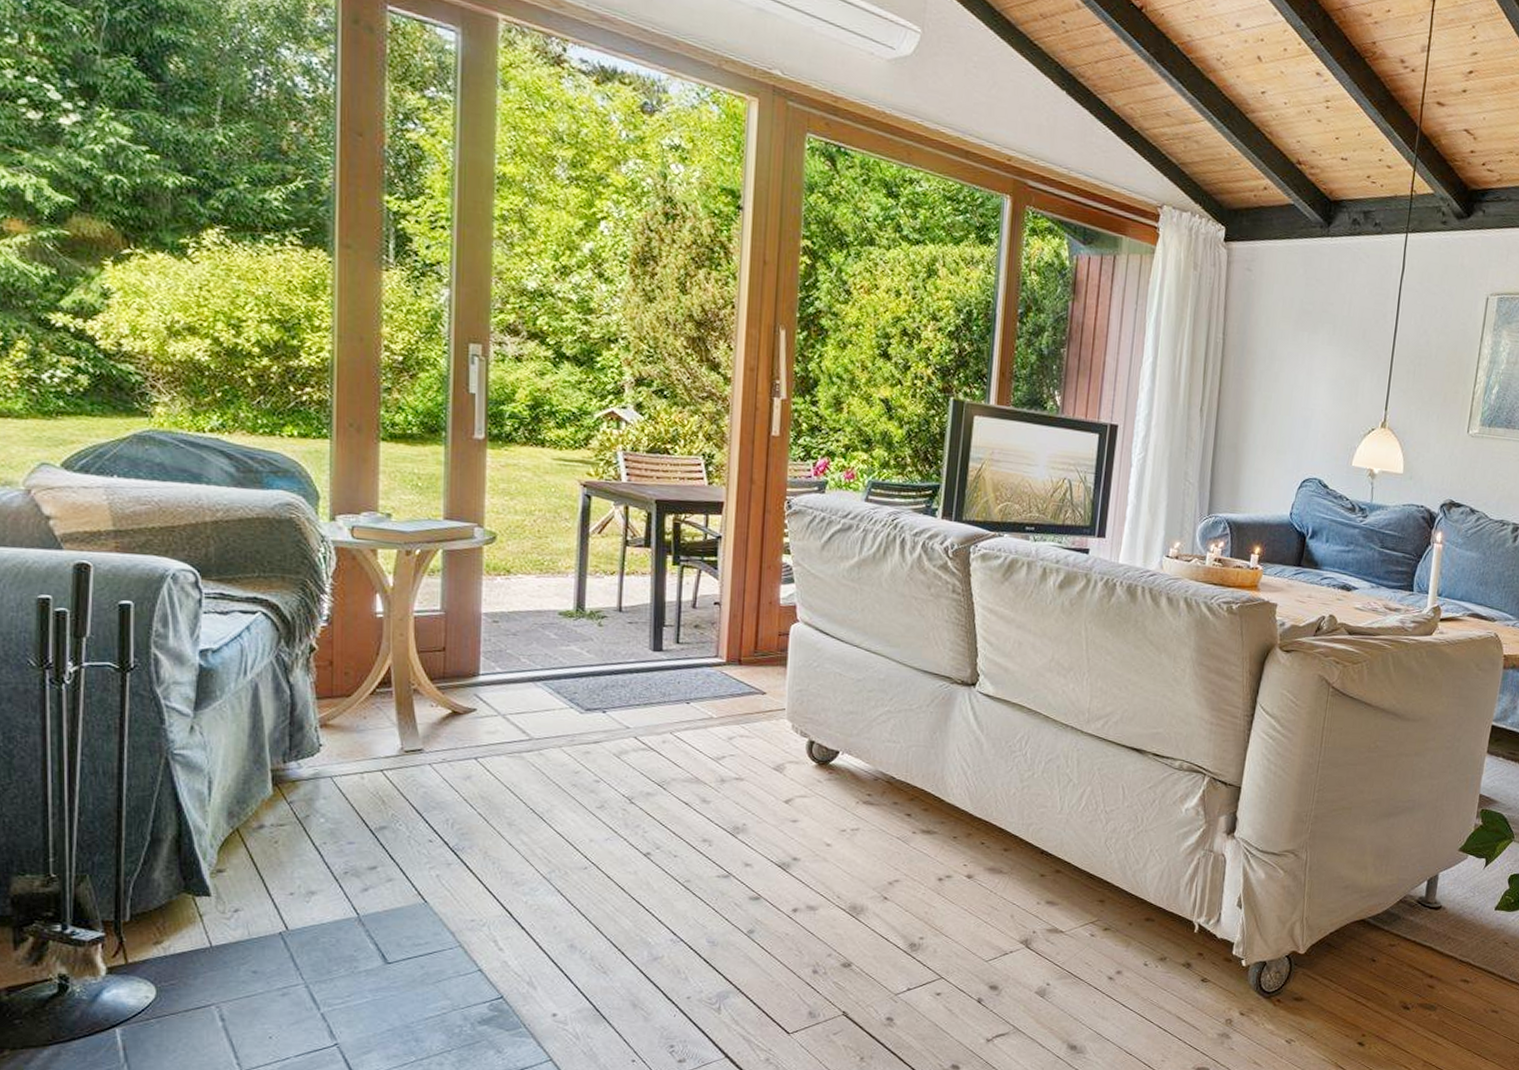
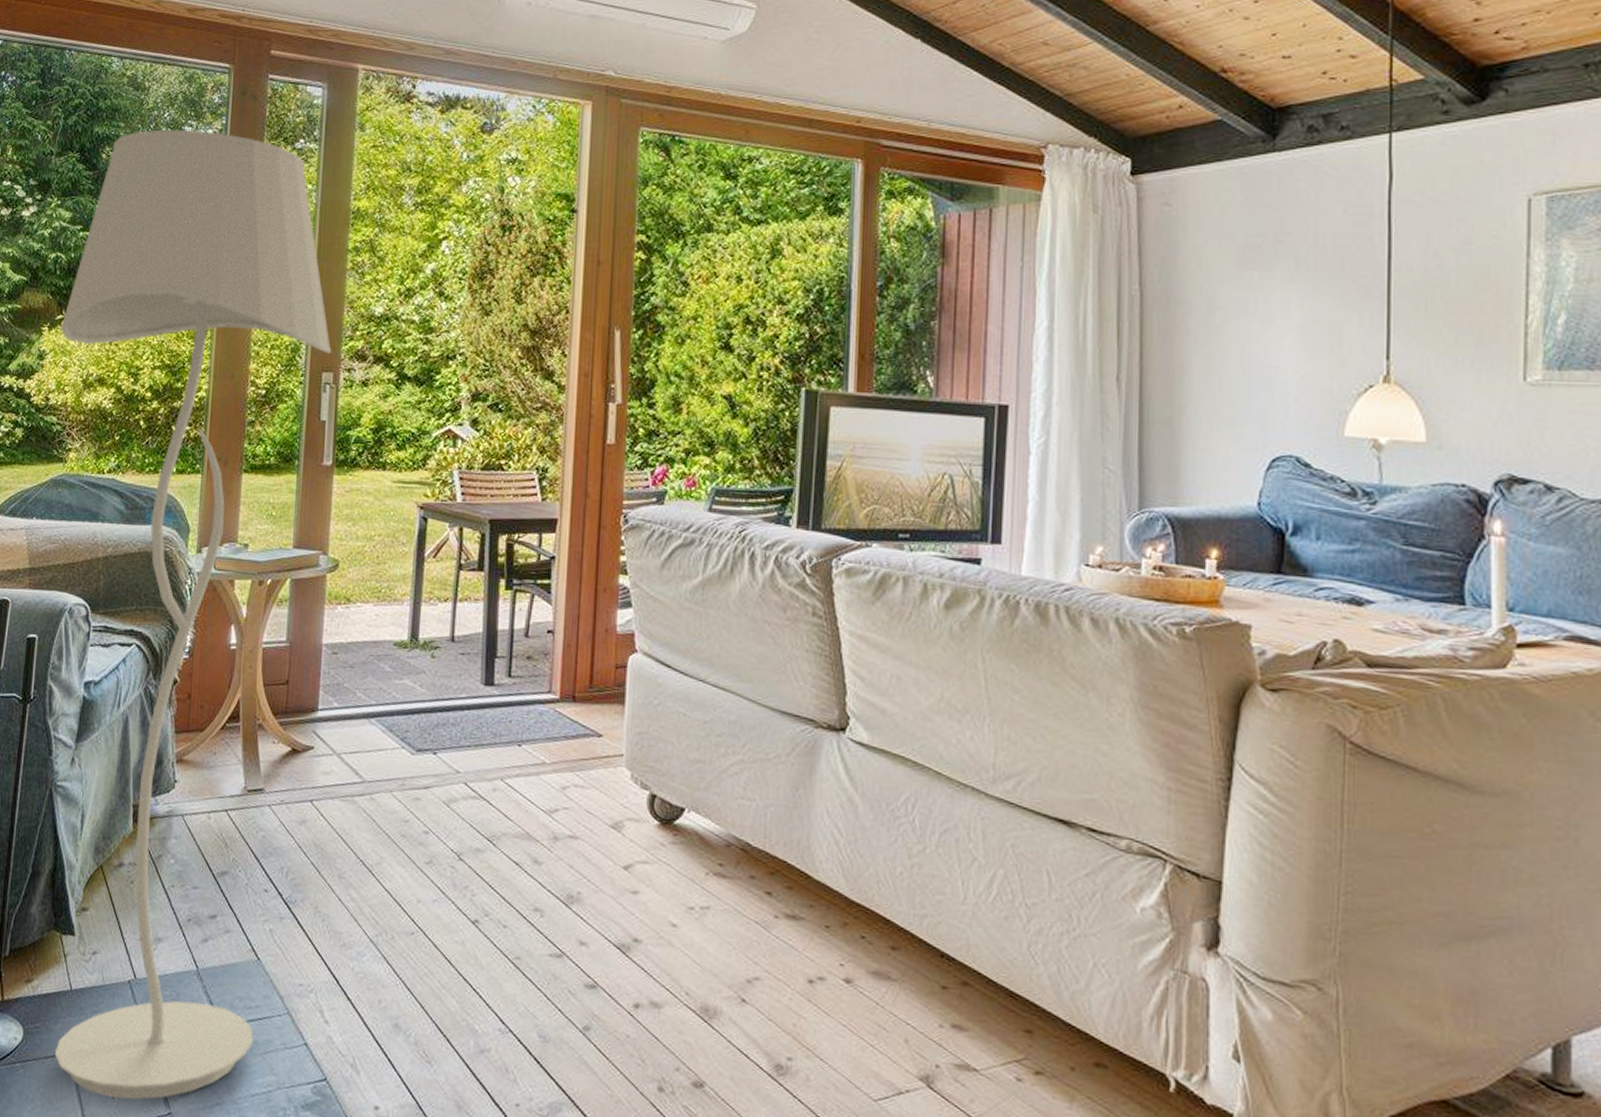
floor lamp: none [129,44,479,1038] -> present [54,130,332,1100]

